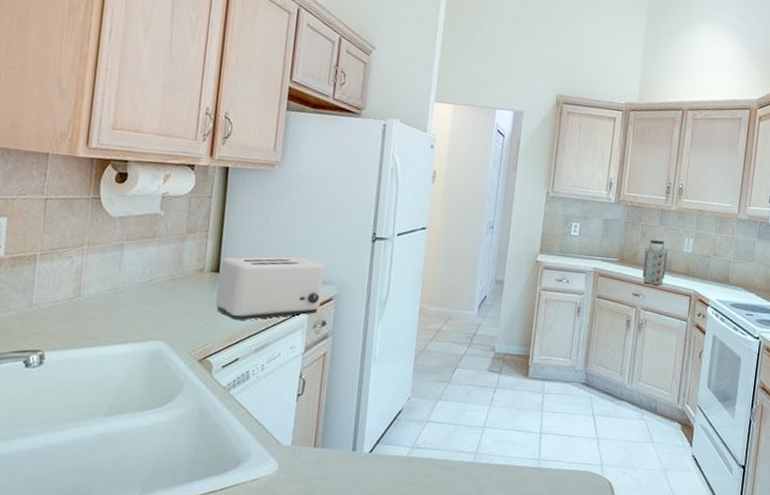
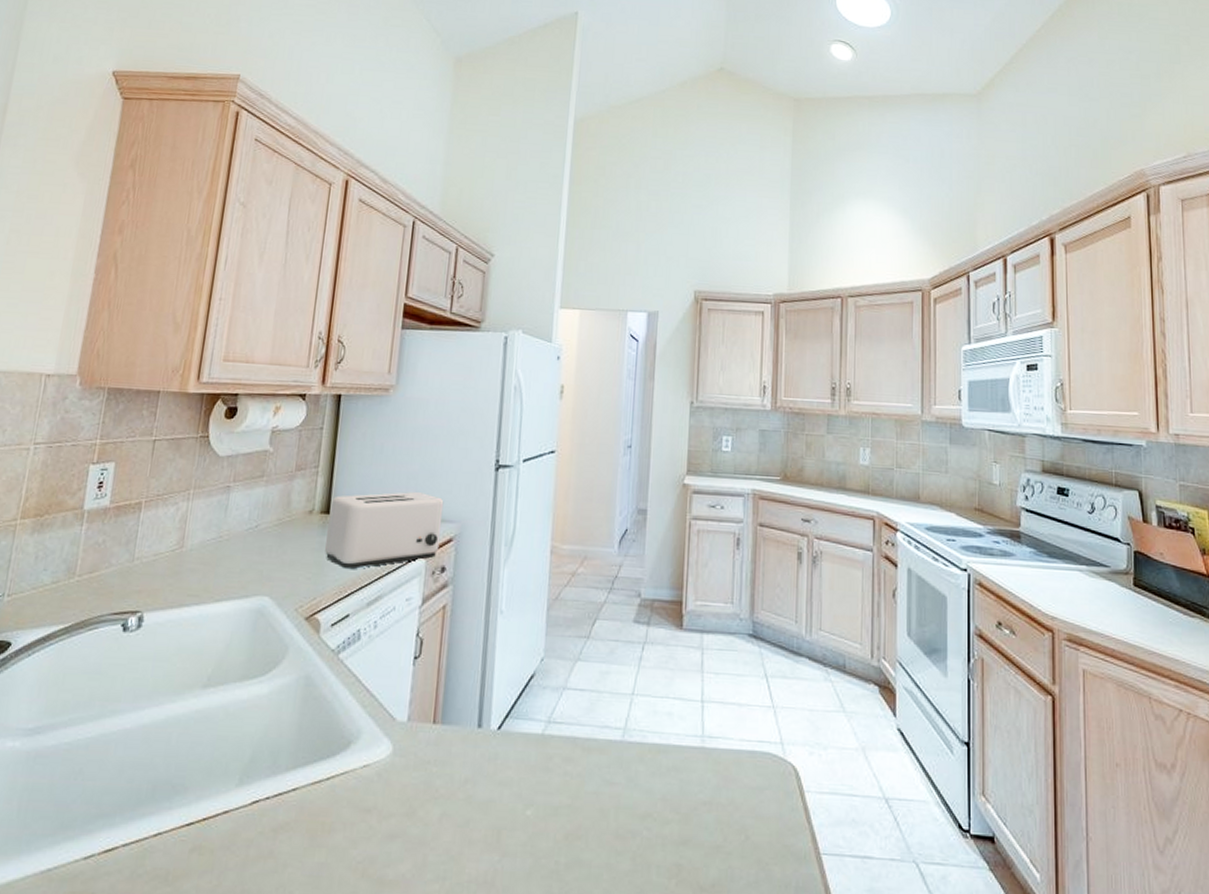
food container: present [642,240,668,285] -> none [811,452,840,507]

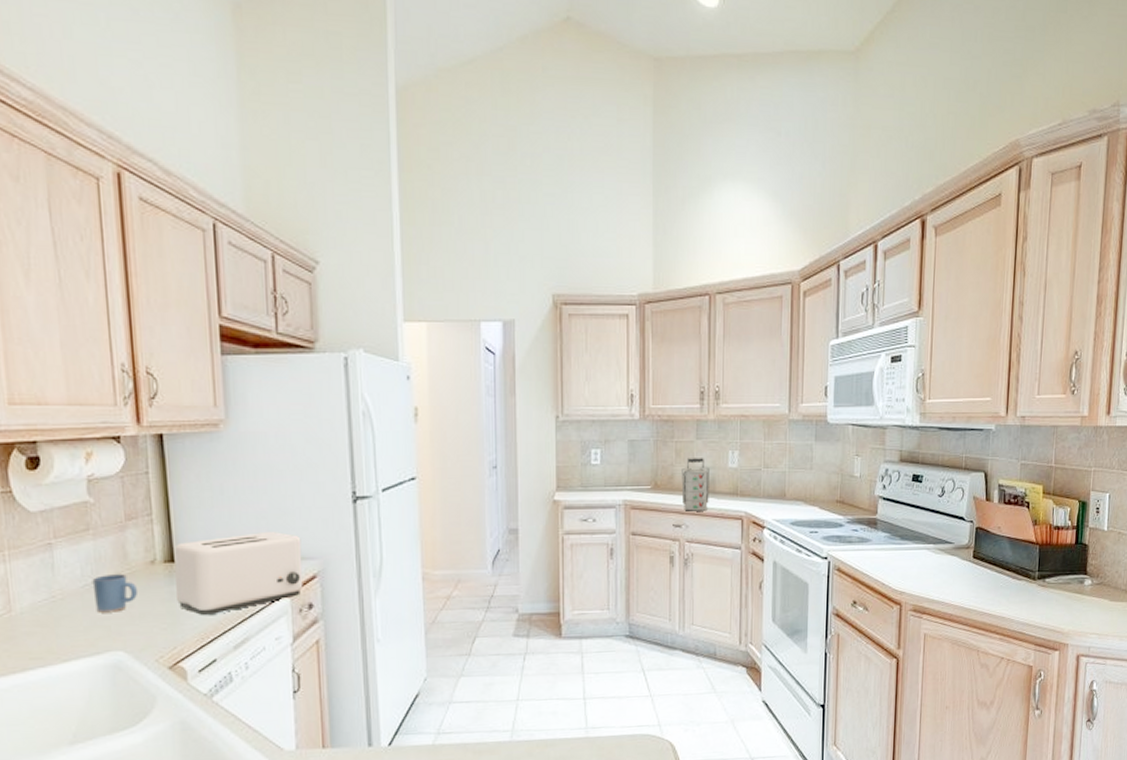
mug: none [254,520,294,557] -> present [92,574,139,613]
food container: none [811,452,840,507] -> present [681,458,710,511]

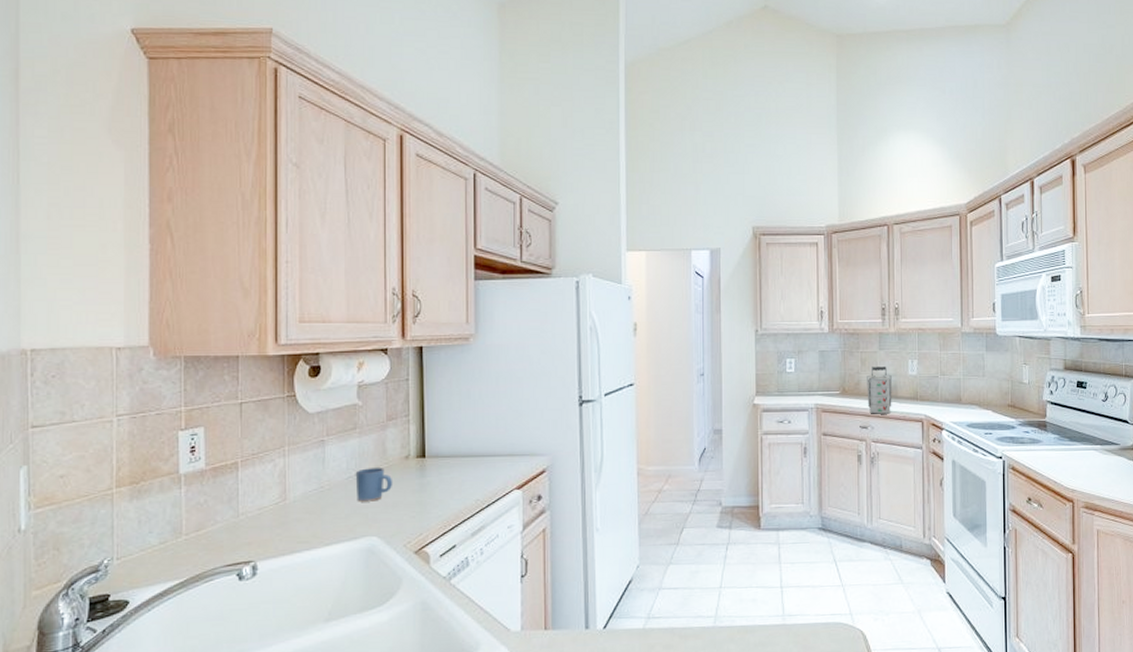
toaster: present [174,531,303,616] -> none [425,430,534,506]

